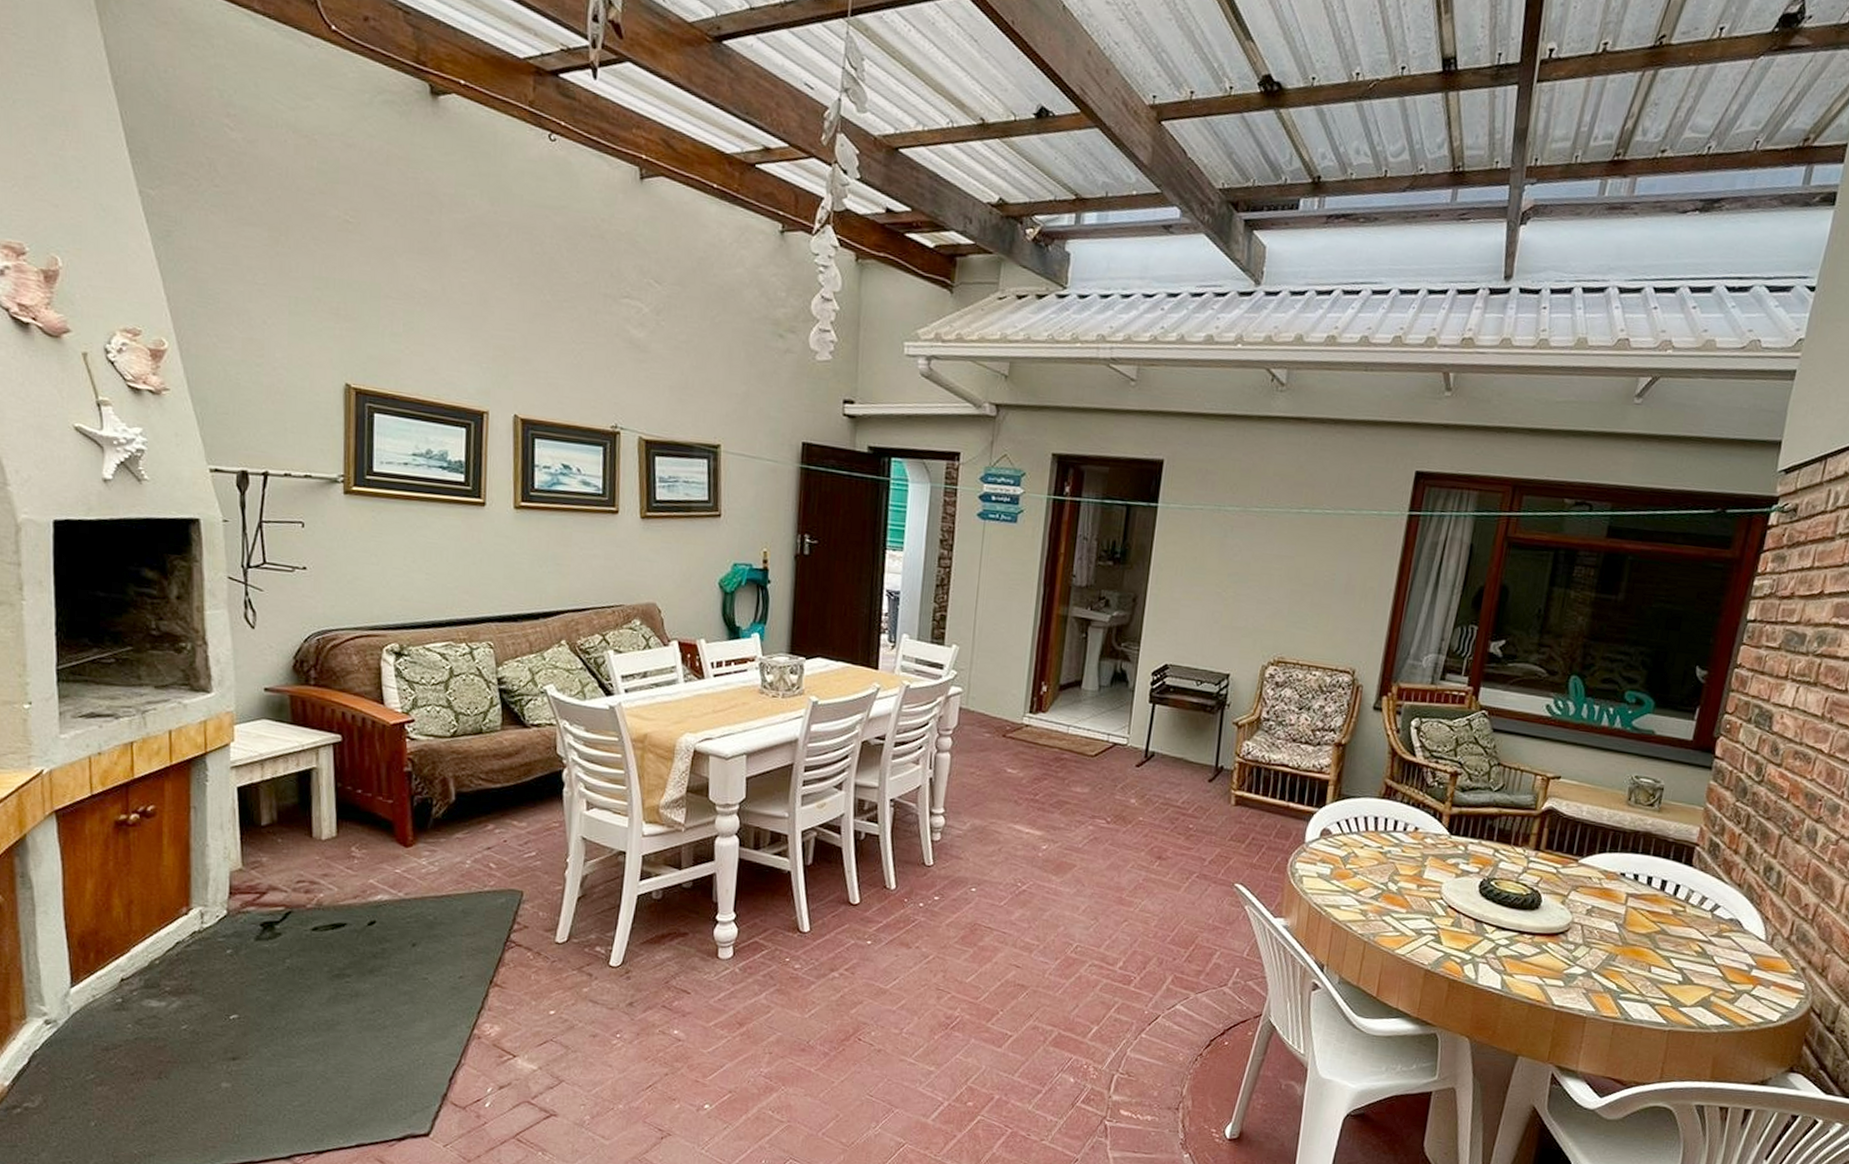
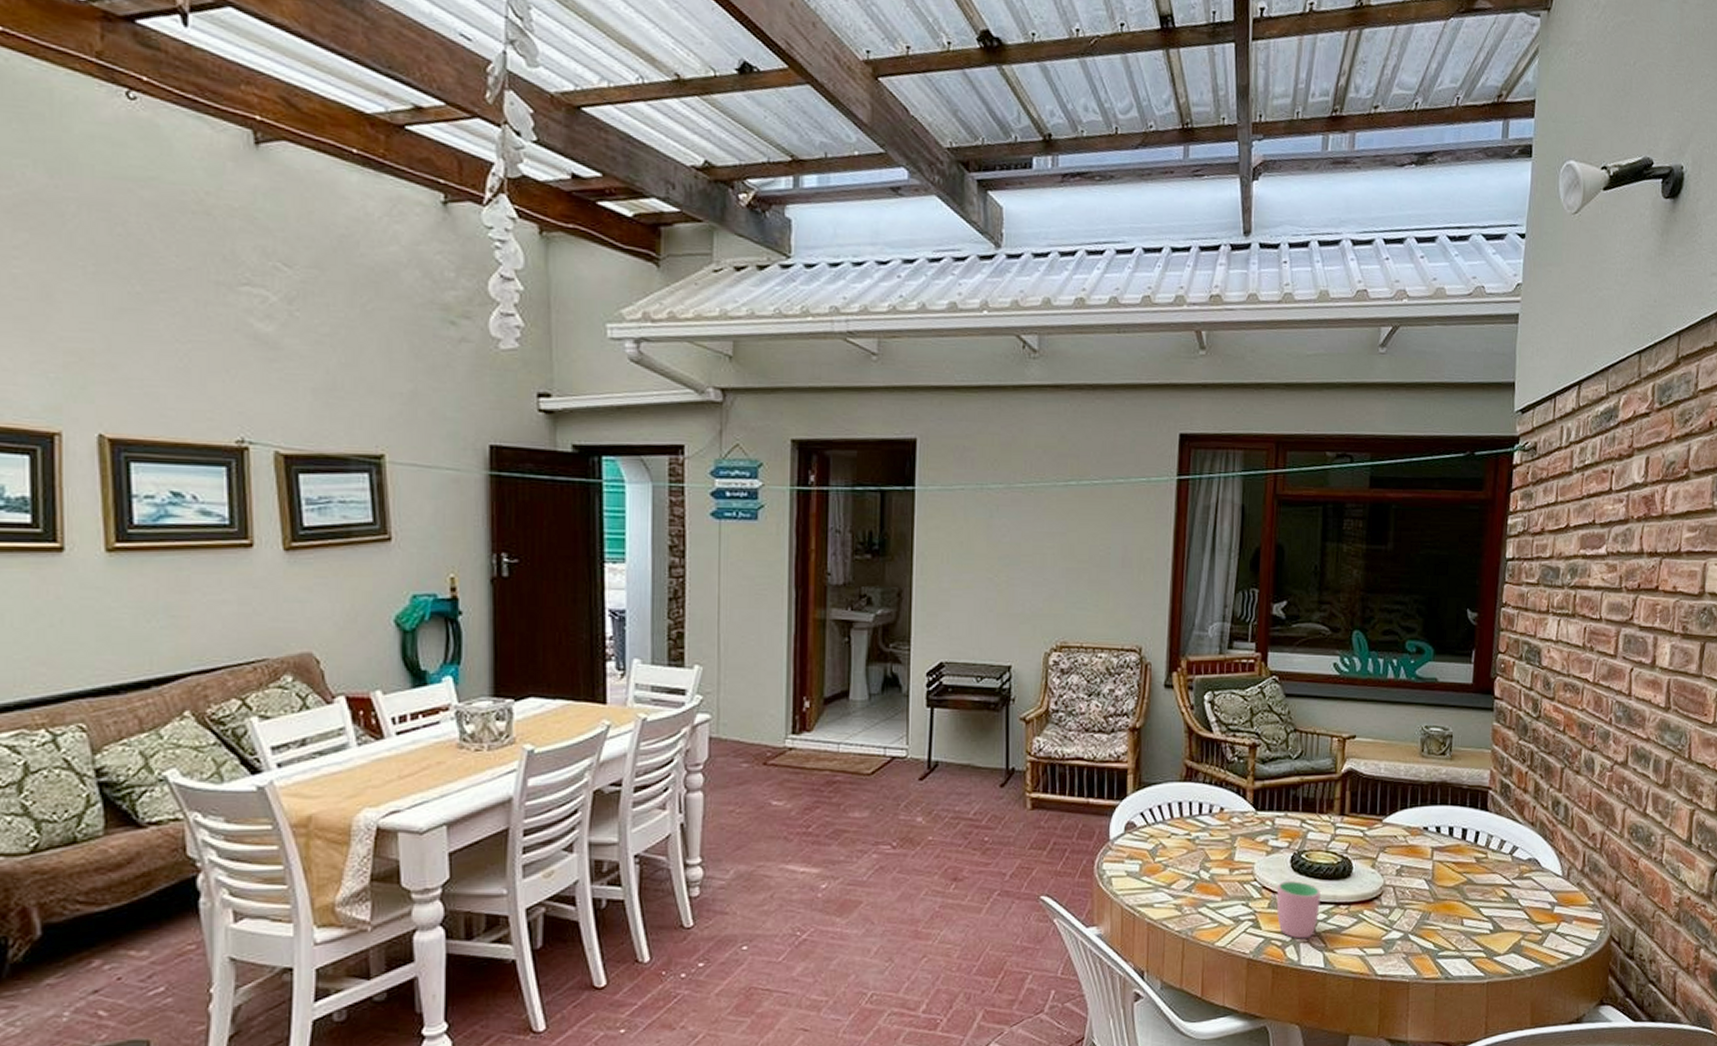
cup: none [1459,904,1506,960] -> present [1276,881,1321,939]

